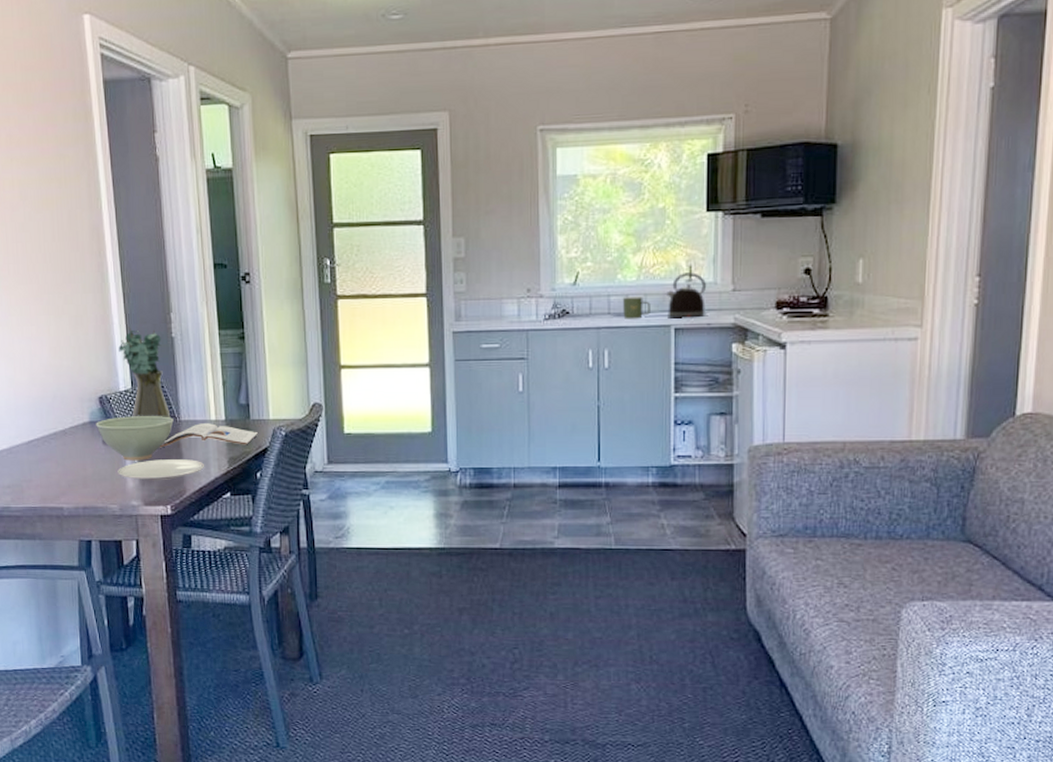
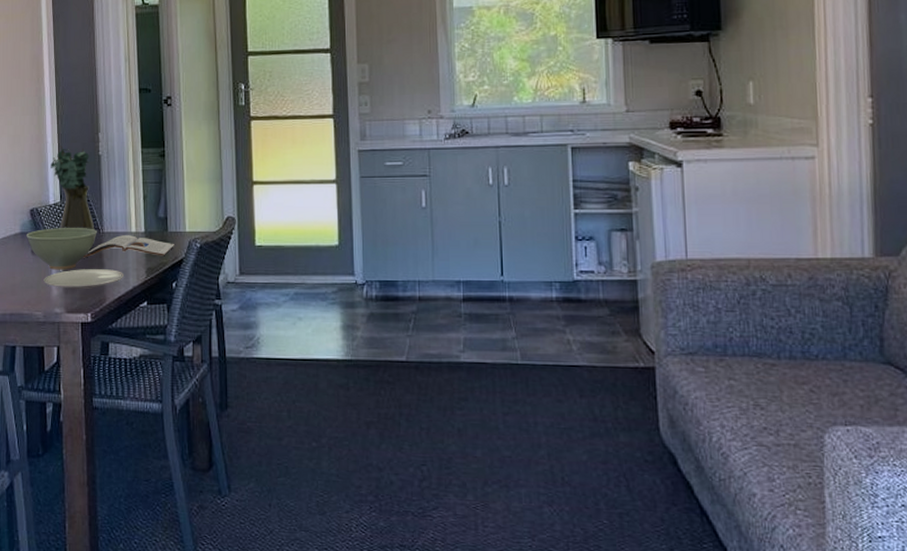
mug: present [622,297,650,320] -> none [519,117,547,139]
kettle: present [665,272,708,320] -> none [560,95,603,139]

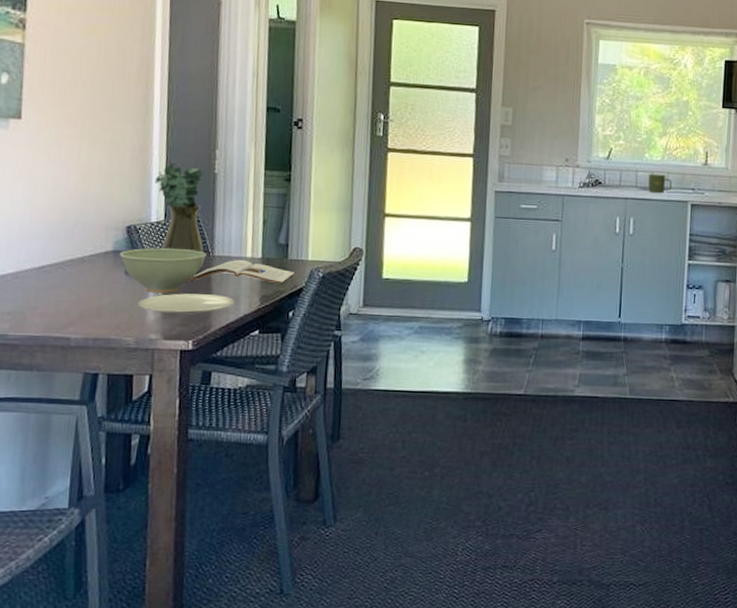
mug: none [519,117,547,139] -> present [648,173,672,194]

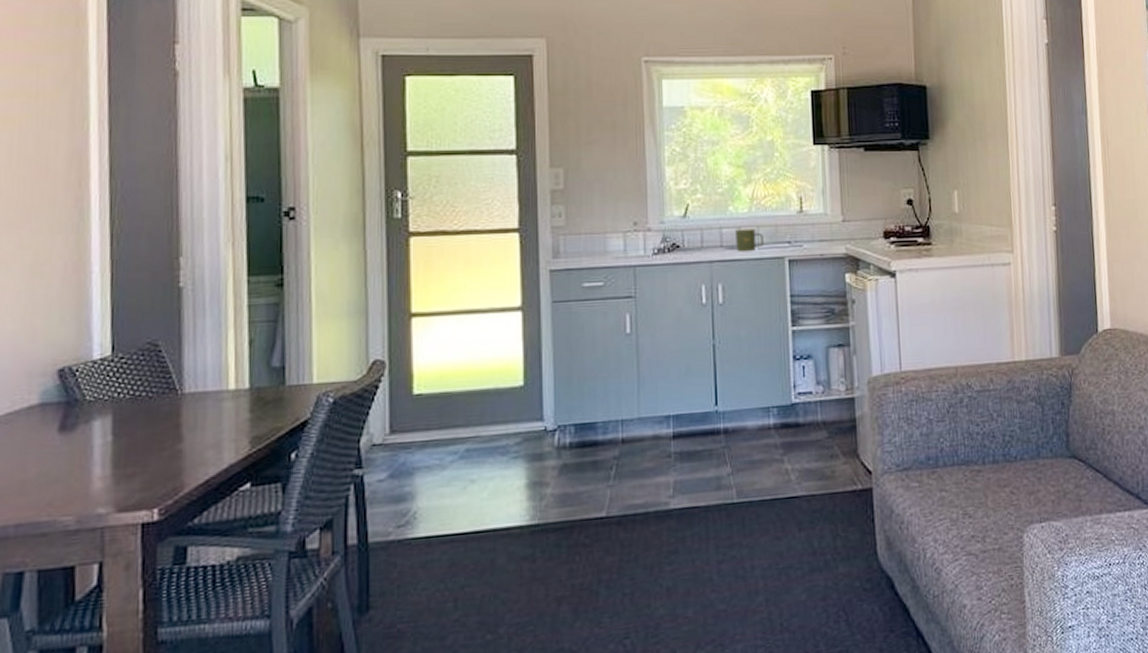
bowl: present [120,248,206,294] -> none [49,389,173,453]
plate: present [138,293,234,315] -> none [78,443,214,478]
vase: present [155,159,204,253] -> none [96,276,169,394]
magazine: present [187,259,296,284] -> none [147,393,297,432]

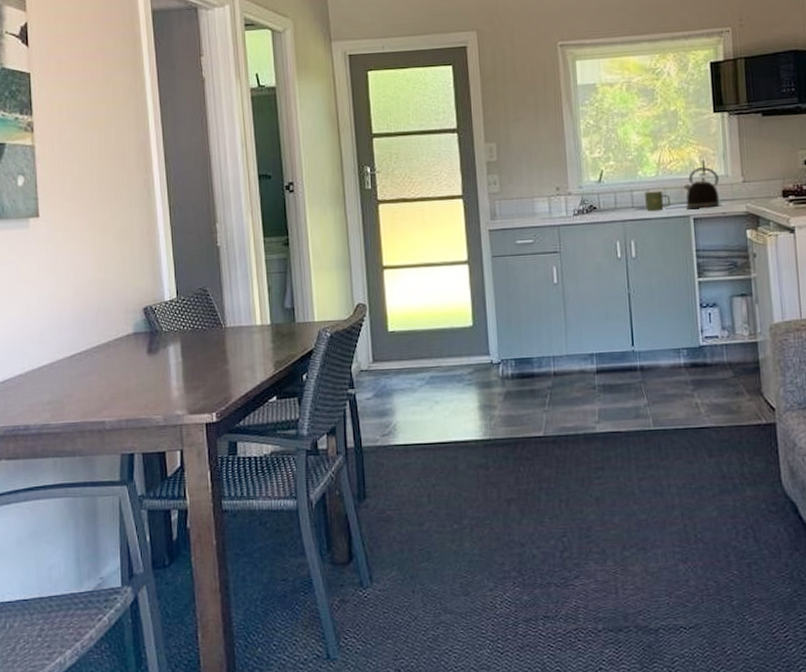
kettle: none [777,204,821,251] -> present [682,167,723,210]

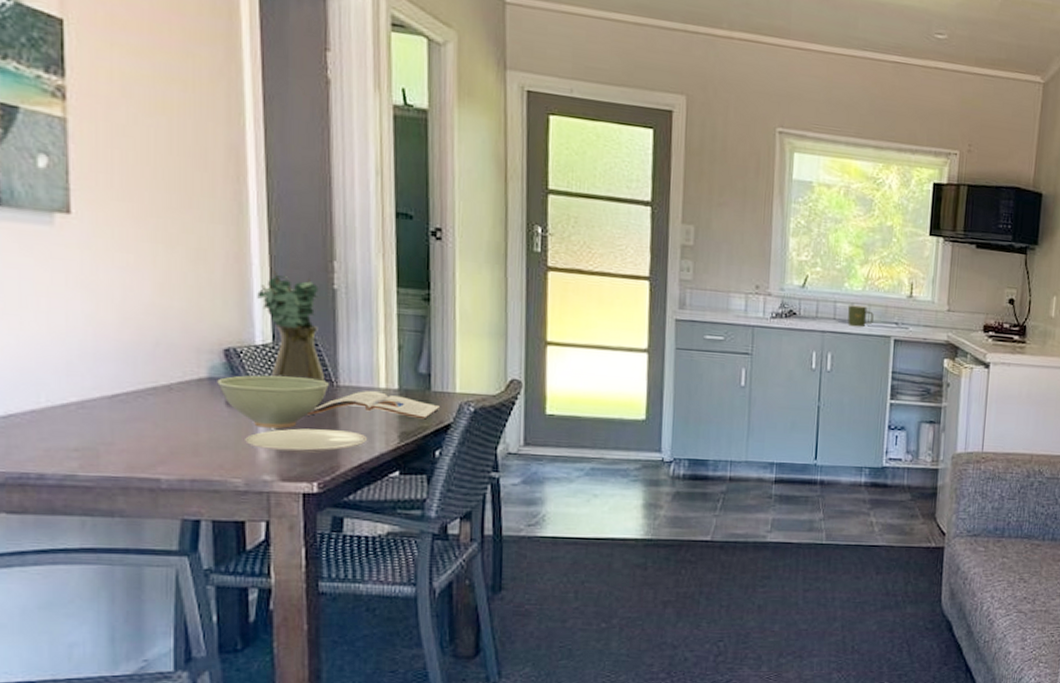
bowl: none [140,323,219,370] -> present [217,375,329,429]
plate: none [162,365,250,389] -> present [245,428,367,453]
vase: none [164,238,216,327] -> present [257,270,326,382]
magazine: none [204,327,304,356] -> present [306,390,441,420]
kettle: present [682,167,723,210] -> none [887,289,926,333]

